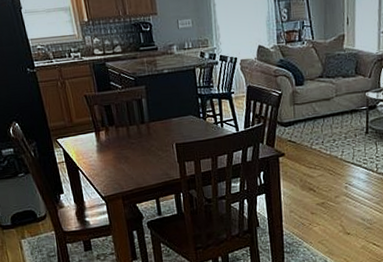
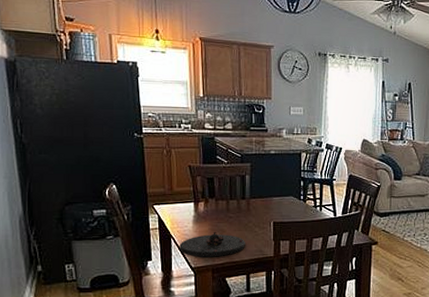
plate: none [87,160,151,186] -> present [179,232,245,257]

